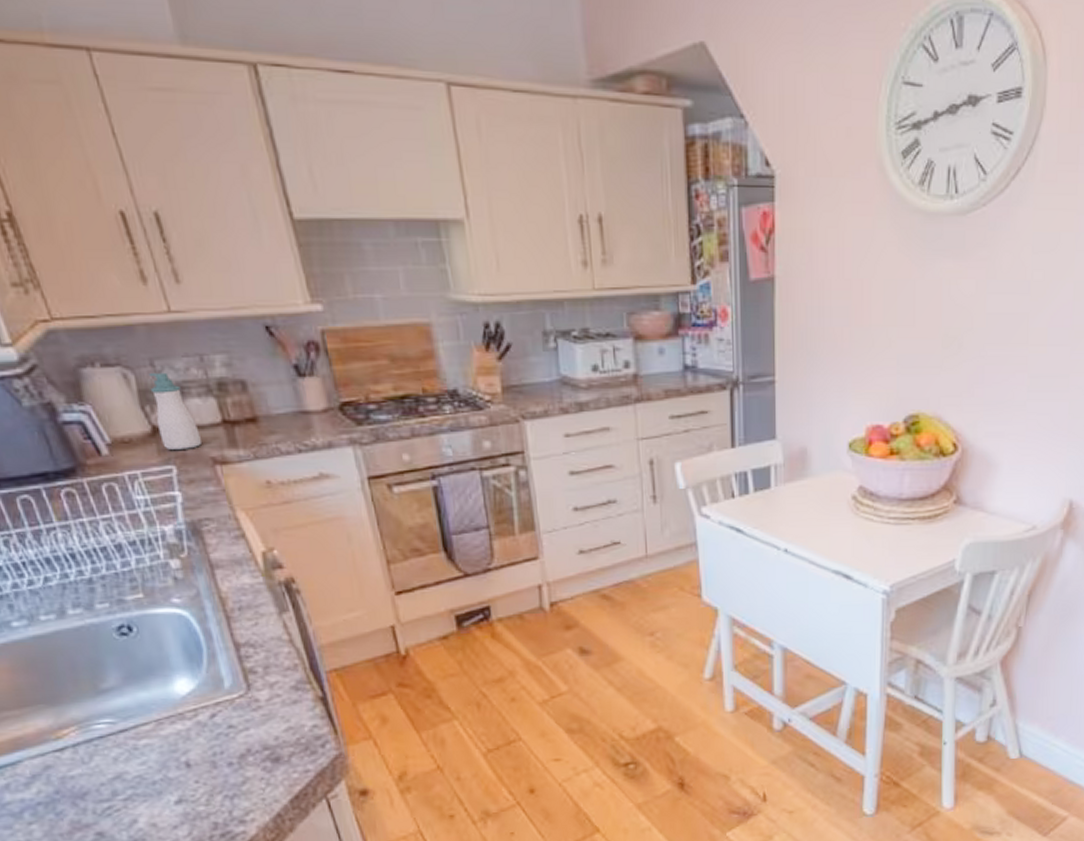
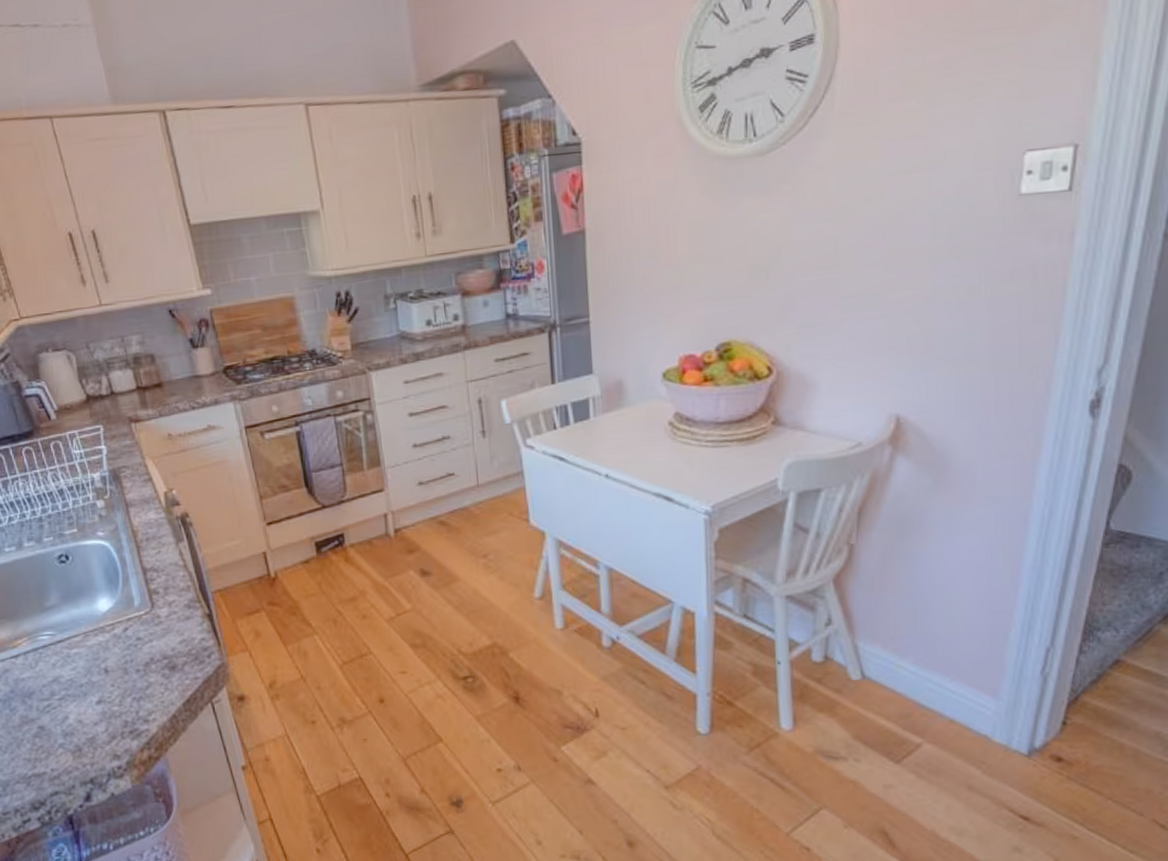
soap bottle: present [148,372,203,451] -> none [85,352,122,413]

